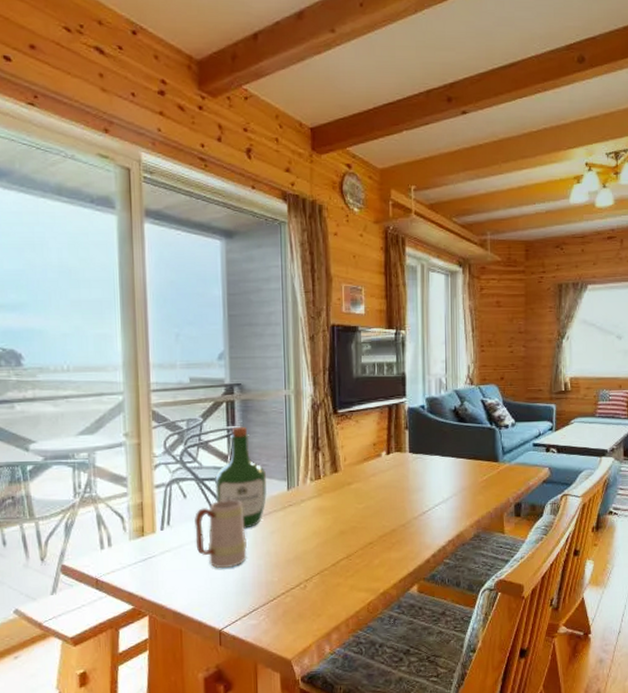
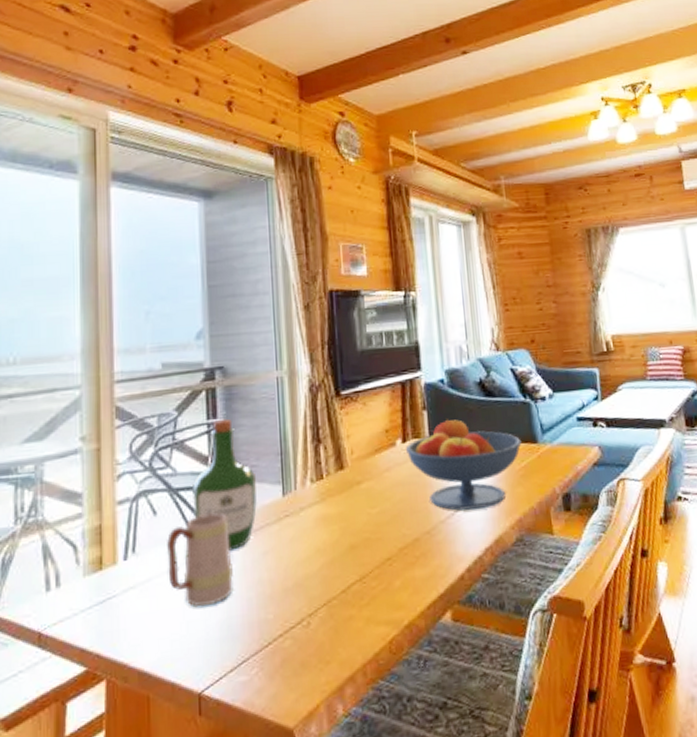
fruit bowl: none [390,438,485,510] -> present [406,419,522,511]

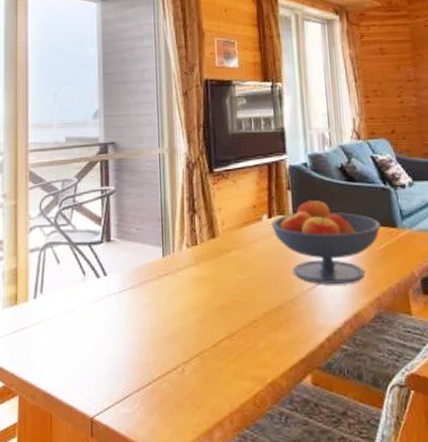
mug: present [167,512,233,608] -> none [68,266,120,345]
wine bottle: present [193,418,257,552] -> none [89,187,141,301]

